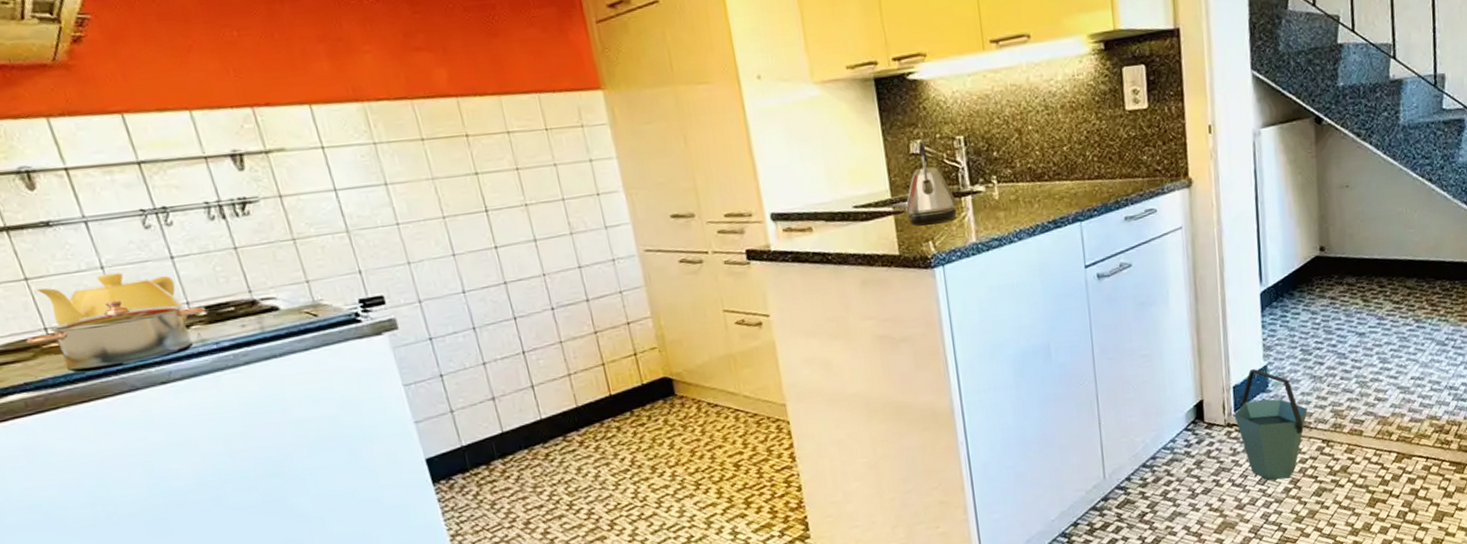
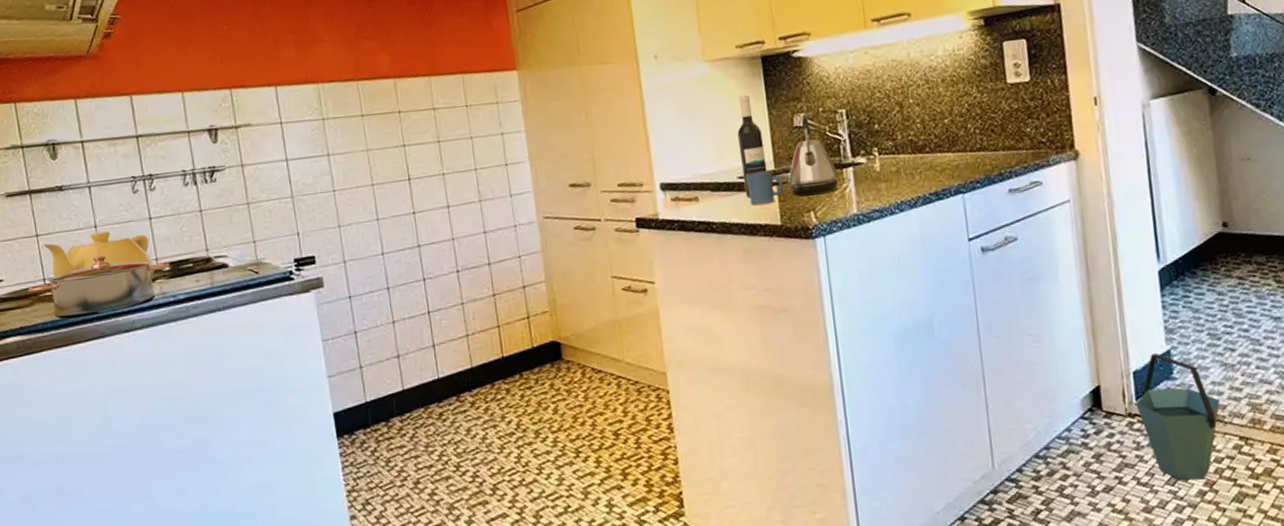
wine bottle: none [851,119,883,228] -> present [737,94,767,198]
mug: none [860,199,901,236] -> present [745,170,784,206]

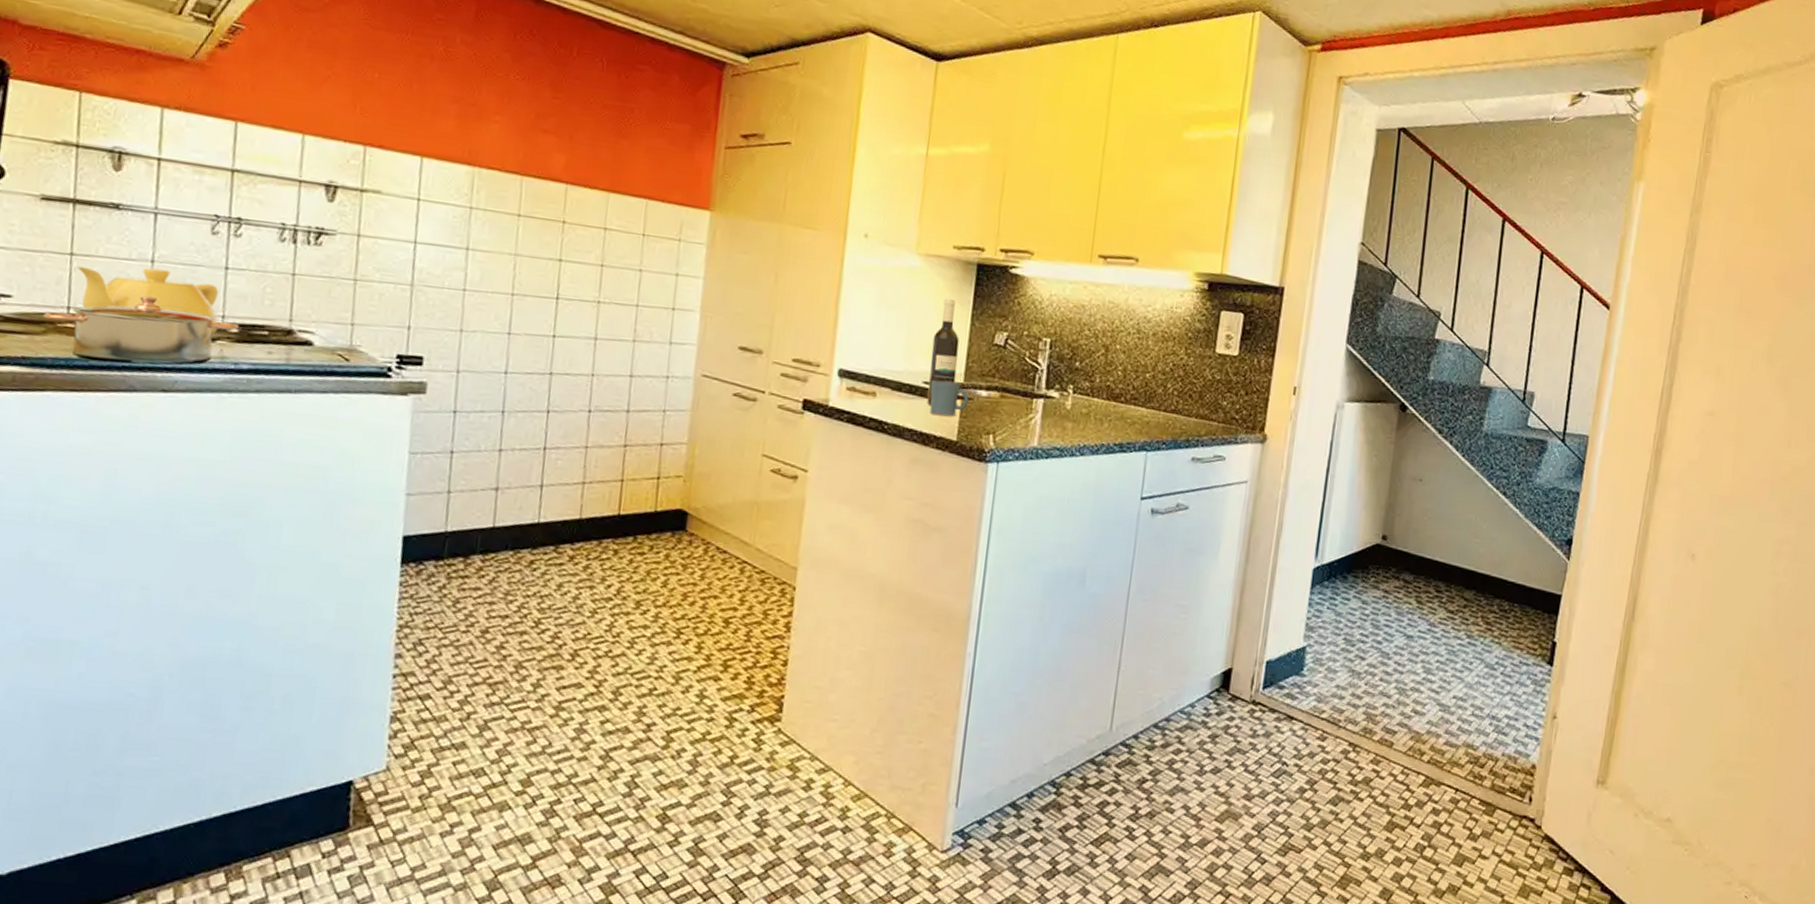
kettle: present [788,113,840,197] -> none [974,333,1029,420]
bucket: present [1135,352,1220,480] -> none [1261,646,1340,777]

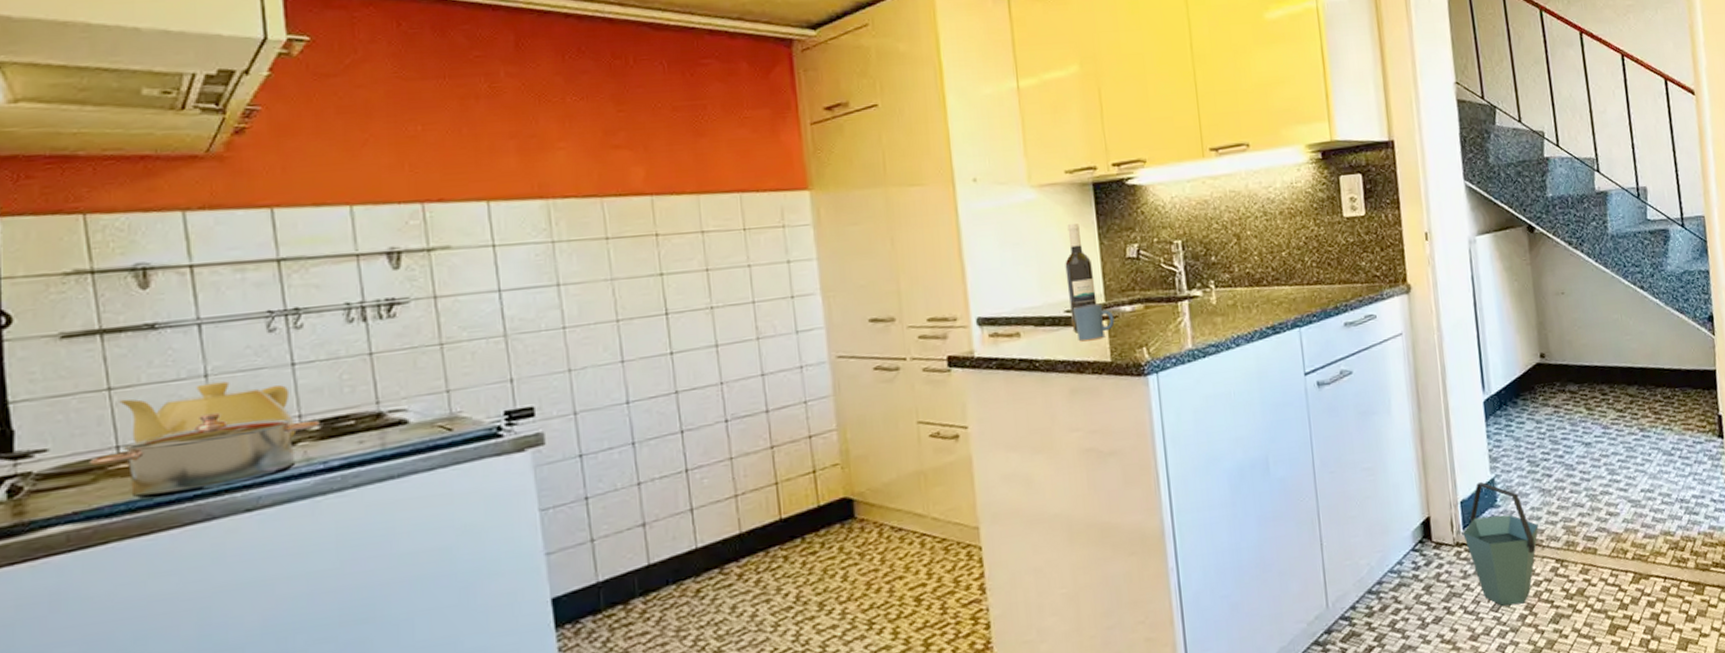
bucket: none [1261,646,1340,777] -> present [1463,481,1539,606]

